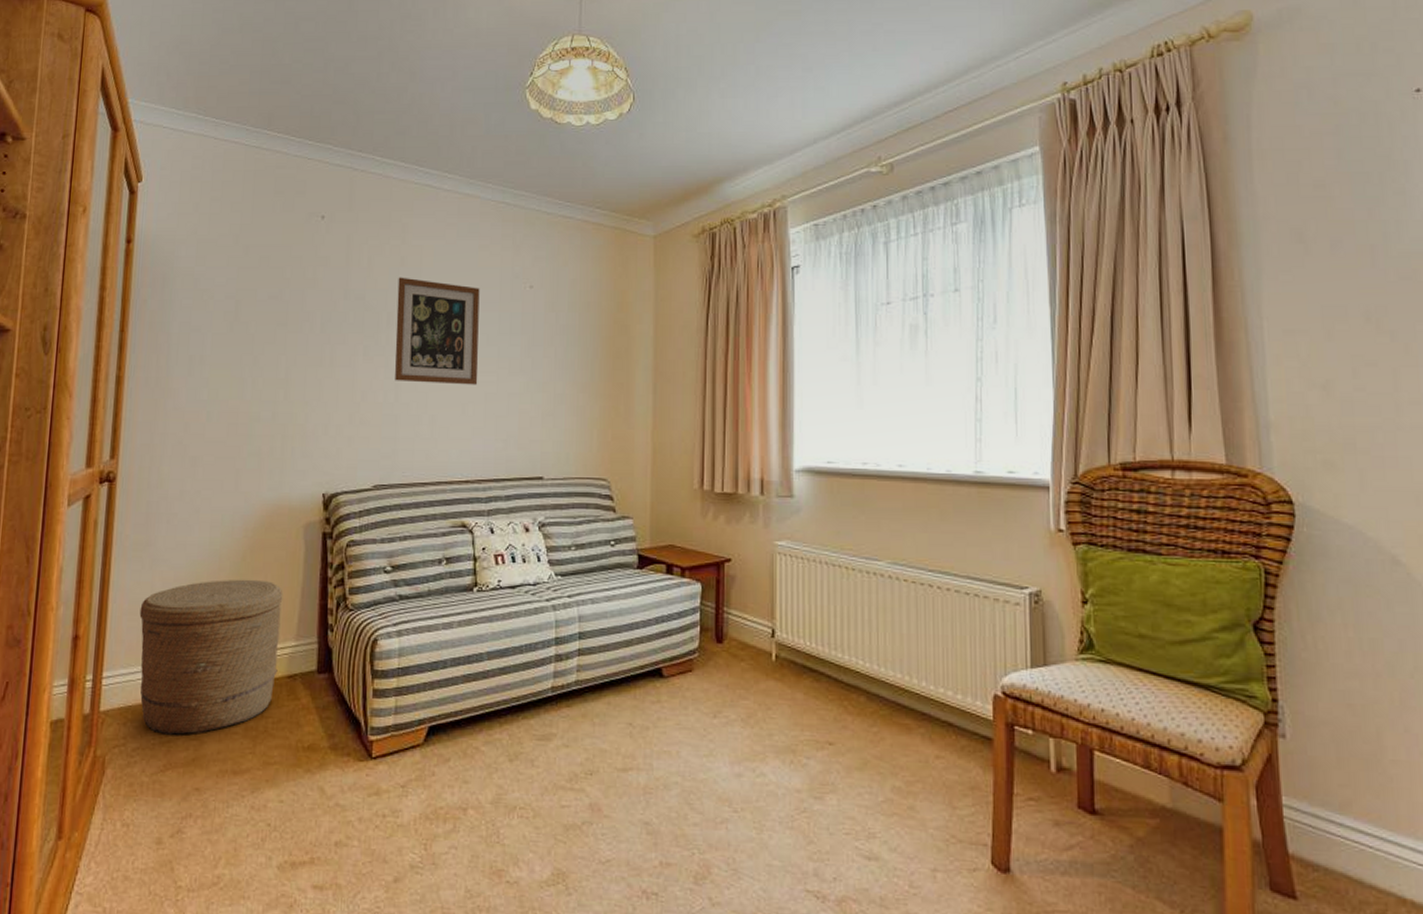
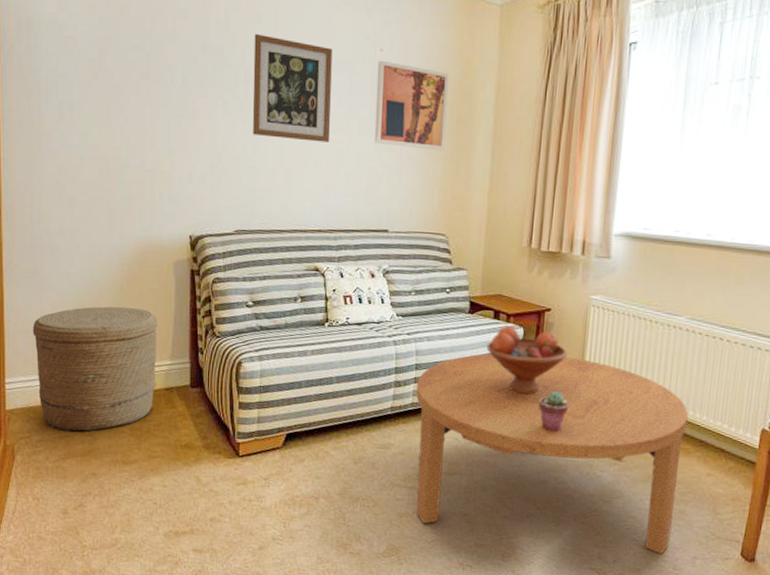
wall art: none [525,297,603,388] -> present [374,60,449,151]
coffee table: none [581,615,903,867] -> present [416,353,688,555]
fruit bowl: none [660,582,755,664] -> present [487,326,568,394]
potted succulent: none [725,658,761,710] -> present [538,391,569,432]

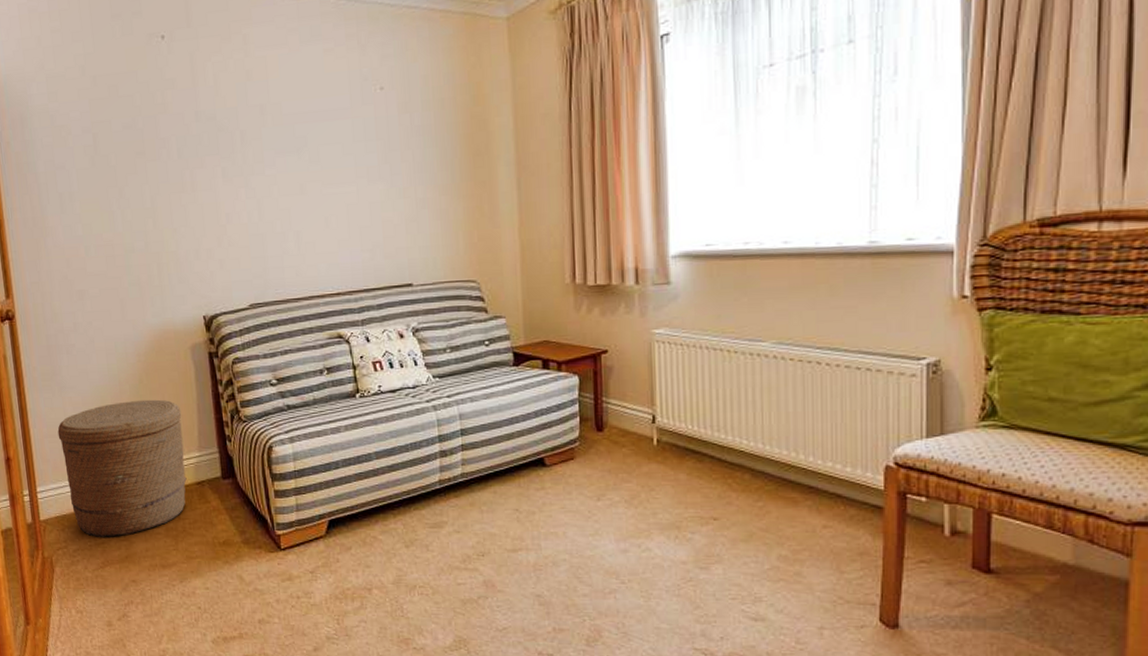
wall art: present [252,33,333,142] -> none [246,92,338,200]
wall art: present [374,60,449,151] -> none [379,99,464,191]
coffee table: present [416,353,688,555] -> none [465,403,790,627]
fruit bowl: present [487,326,568,394] -> none [539,375,635,451]
potted succulent: present [538,391,569,432] -> none [607,445,643,492]

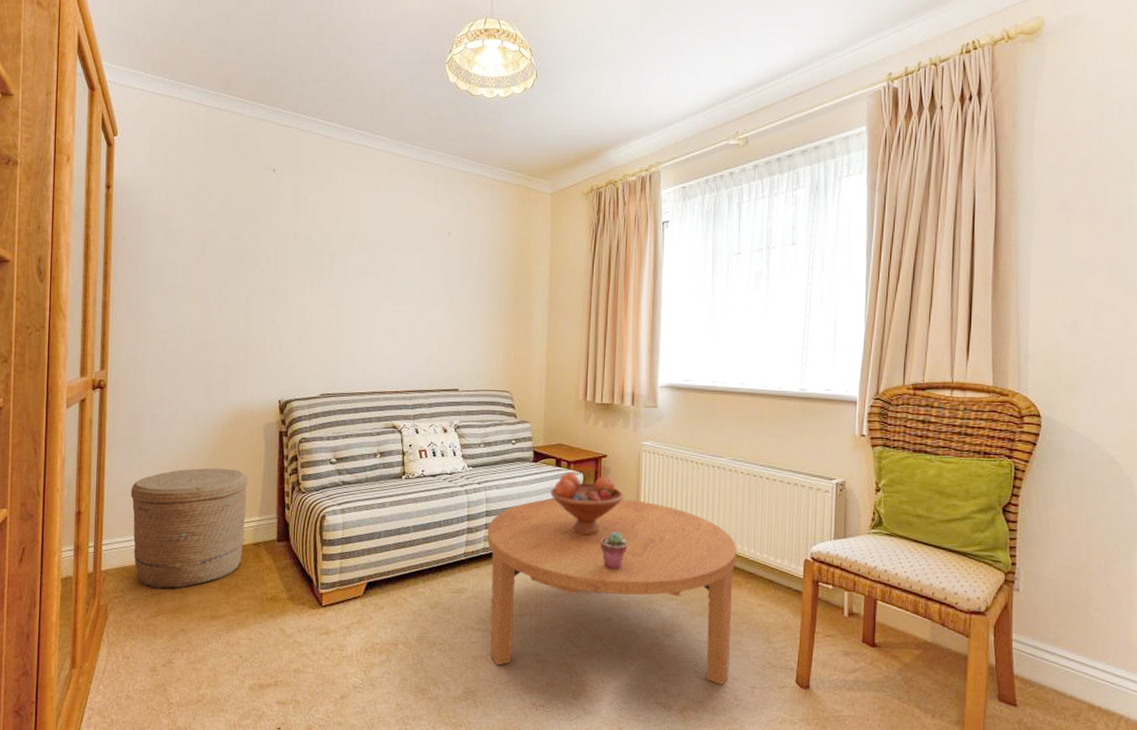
coffee table: none [465,403,790,627] -> present [487,498,737,686]
fruit bowl: none [539,375,635,451] -> present [550,472,625,535]
potted succulent: none [607,445,643,492] -> present [600,532,628,570]

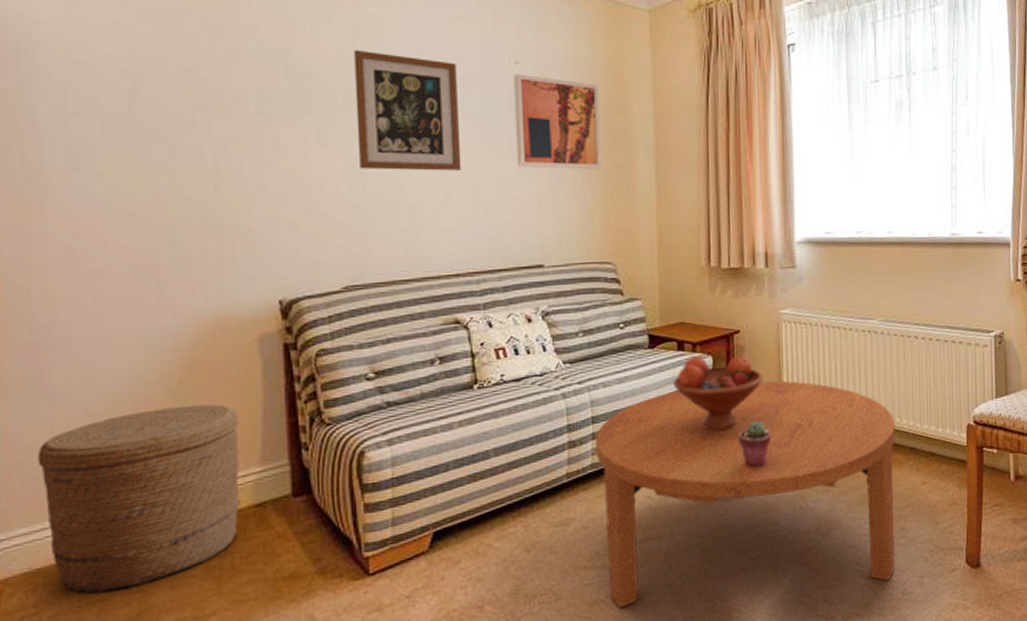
wall art: none [336,223,407,314] -> present [353,49,462,171]
wall art: none [444,242,509,318] -> present [513,73,601,170]

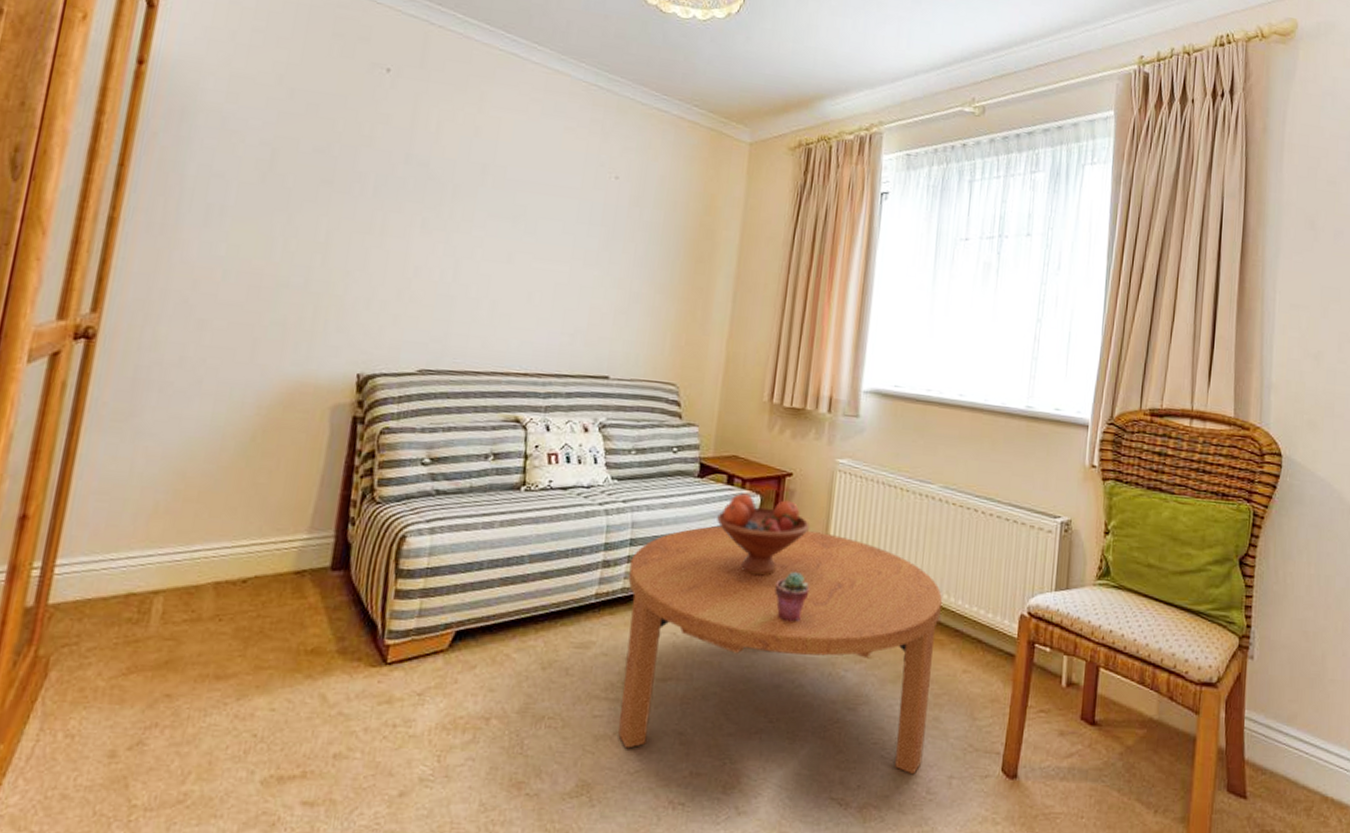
basket: present [37,404,241,594] -> none [103,461,298,635]
wall art: present [353,49,462,171] -> none [455,148,561,273]
wall art: present [513,73,601,170] -> none [600,188,691,291]

